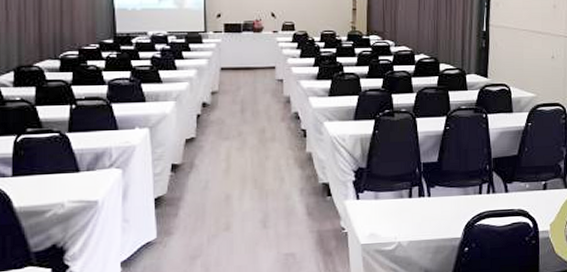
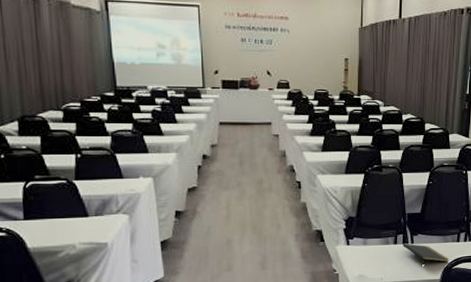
notepad: none [418,196,471,221] -> present [403,243,449,265]

